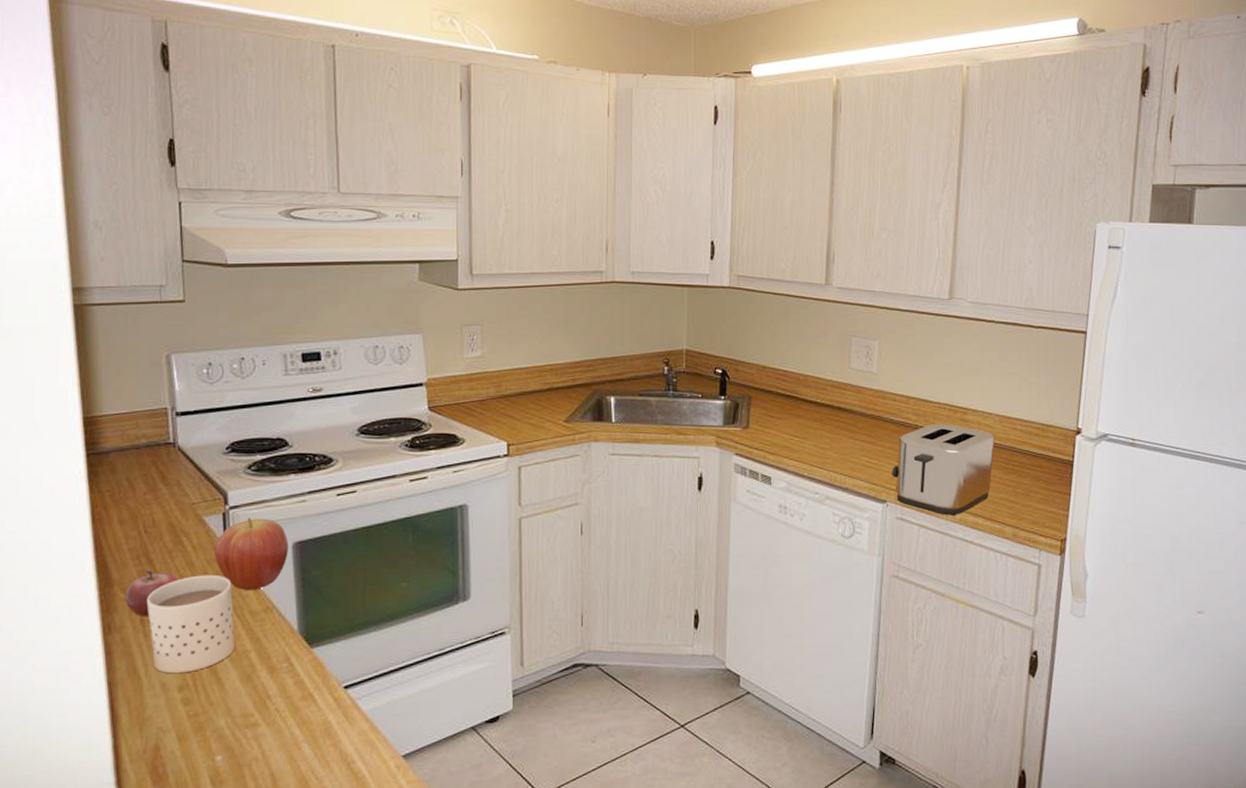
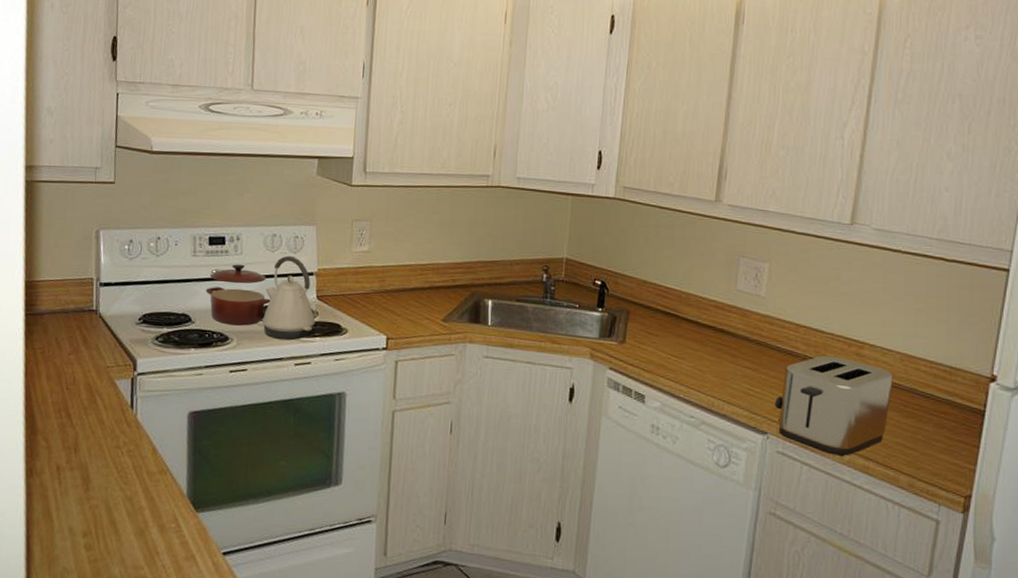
fruit: present [125,569,178,616] -> none [46,423,90,465]
mug: present [146,574,236,674] -> none [63,433,134,521]
fruit: present [214,517,289,590] -> none [121,384,185,452]
saucepan: none [302,380,377,446] -> present [206,264,270,326]
kettle: none [370,367,429,457] -> present [262,255,316,341]

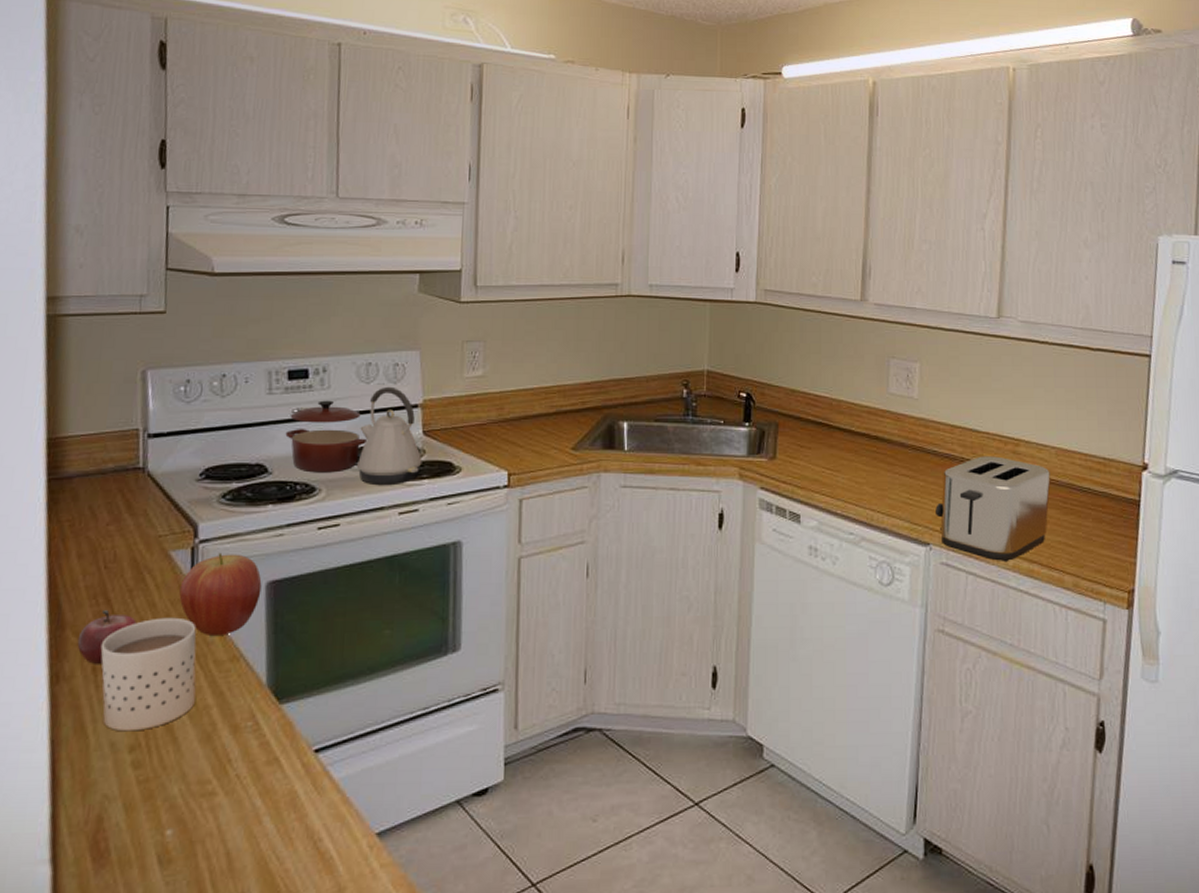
fruit: none [46,423,90,465] -> present [77,610,138,664]
mug: none [63,433,134,521] -> present [100,617,197,732]
fruit: none [121,384,185,452] -> present [179,552,262,635]

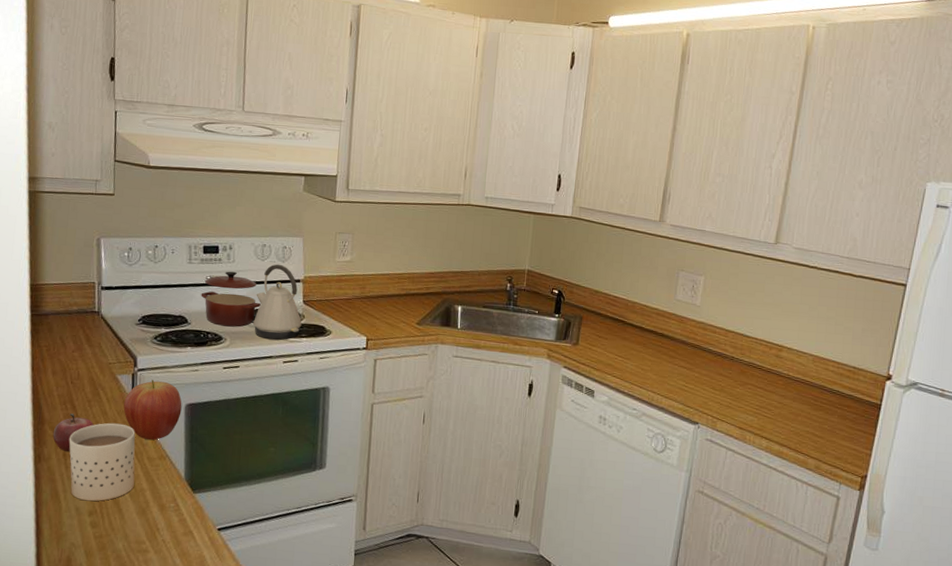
toaster: present [936,456,1051,562] -> none [706,357,806,444]

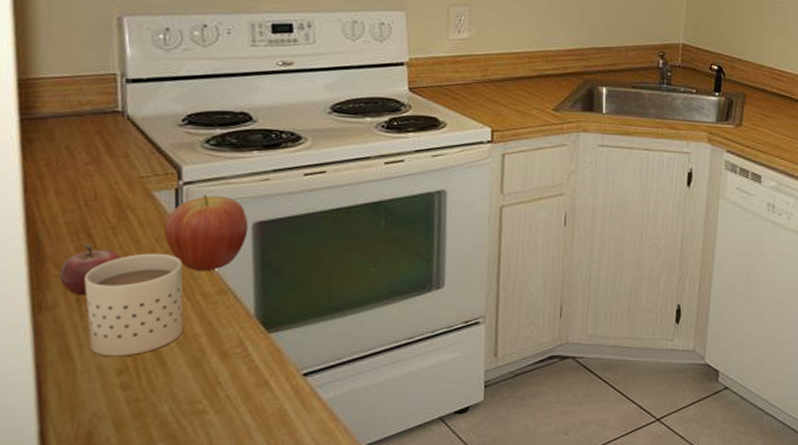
saucepan: present [201,271,261,327] -> none [270,54,352,123]
kettle: present [253,264,302,341] -> none [343,44,408,138]

